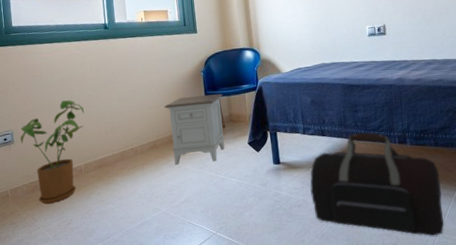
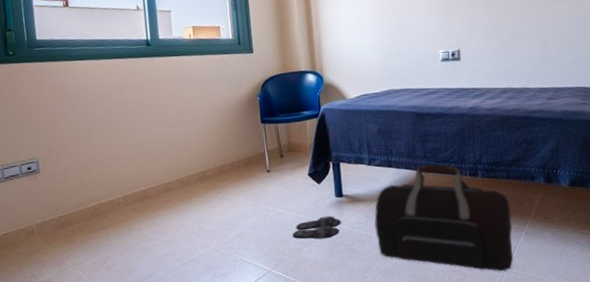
house plant: present [20,100,85,204] -> none [47,125,123,240]
nightstand: present [164,94,225,166] -> none [215,121,282,198]
slippers: none [234,181,279,204] -> present [292,215,341,239]

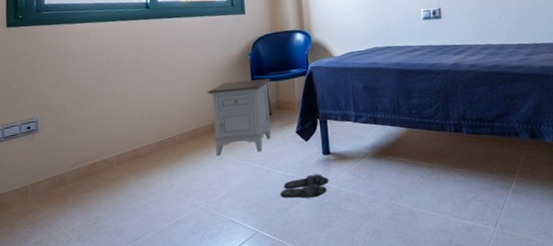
nightstand: none [215,121,282,198] -> present [207,79,271,157]
duffel bag: present [374,164,514,271] -> none [361,120,502,232]

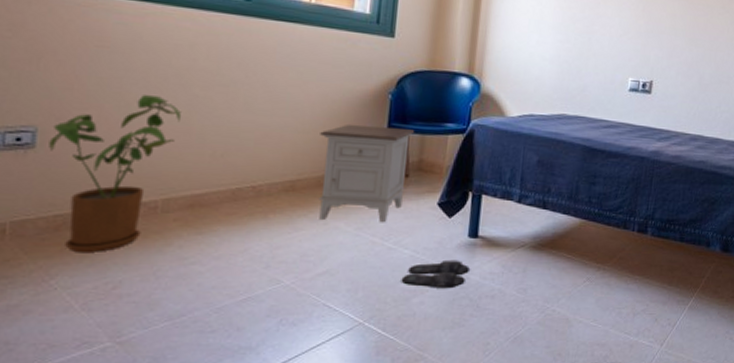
house plant: none [46,84,120,200] -> present [49,95,182,252]

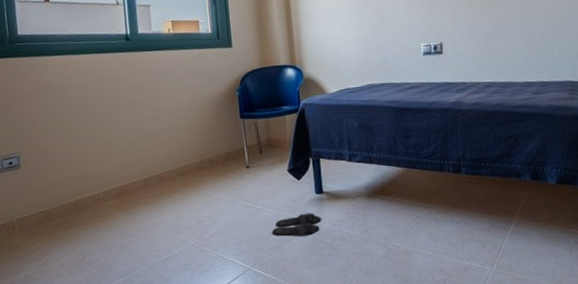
house plant: present [49,95,182,252] -> none [28,120,103,235]
nightstand: present [319,123,415,223] -> none [194,116,262,194]

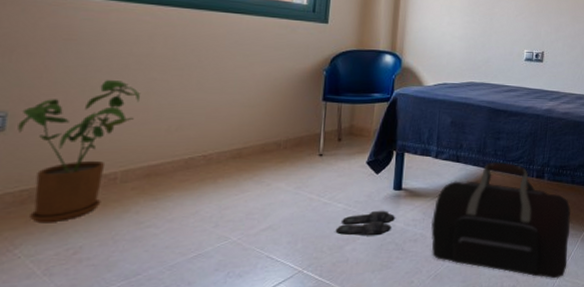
house plant: none [28,120,103,235] -> present [17,80,141,222]
duffel bag: none [354,160,499,272] -> present [430,162,572,279]

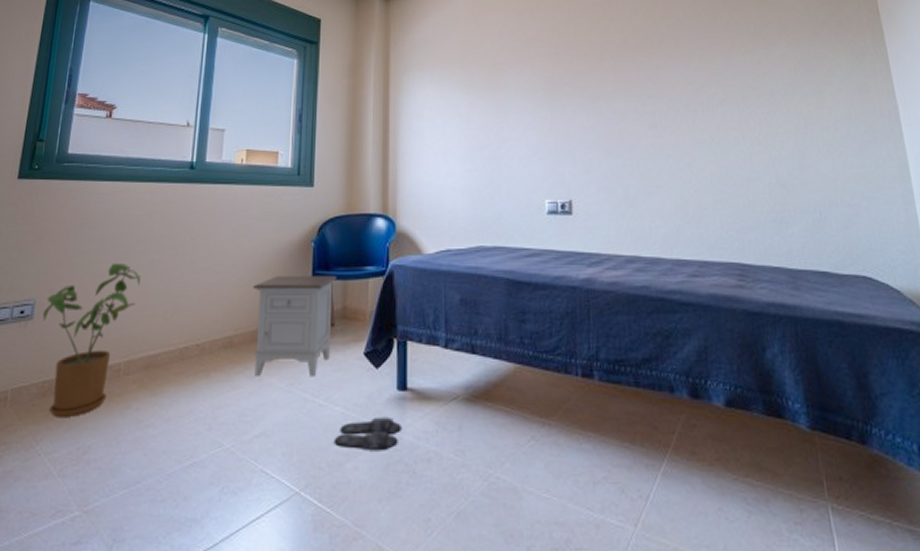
nightstand: none [263,97,347,183] -> present [253,275,338,377]
duffel bag: present [430,162,572,279] -> none [446,354,645,534]

